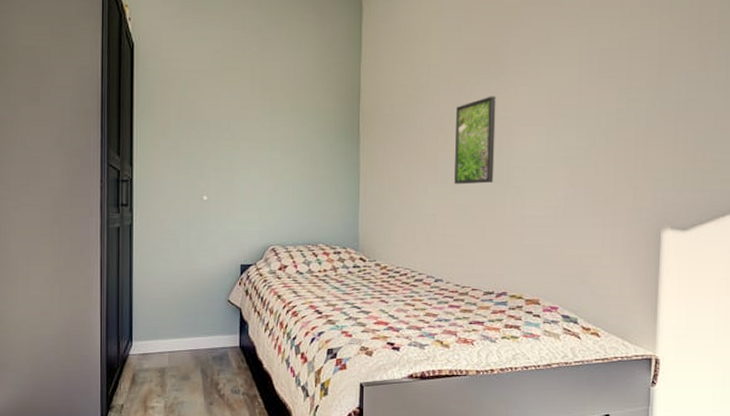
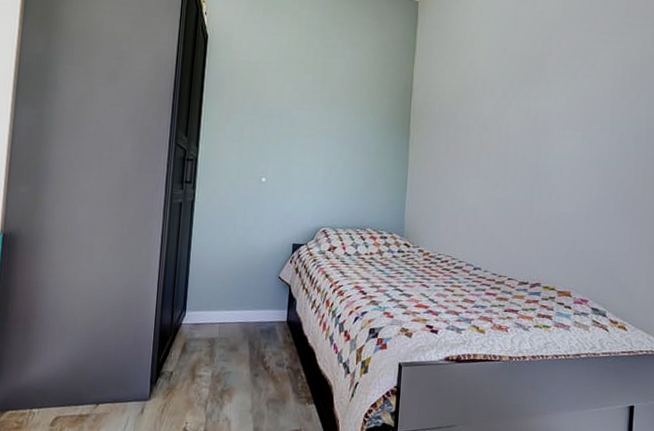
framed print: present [454,96,496,185] -> none [495,100,537,181]

